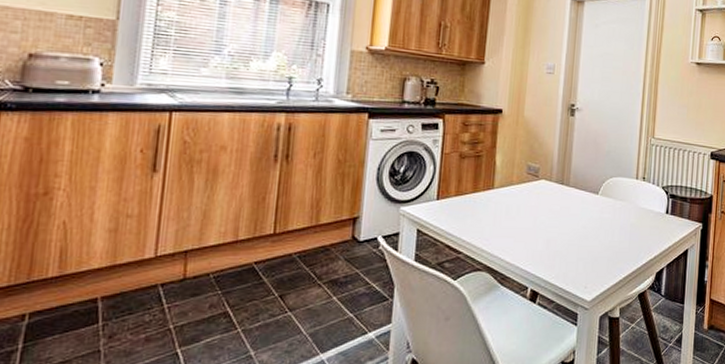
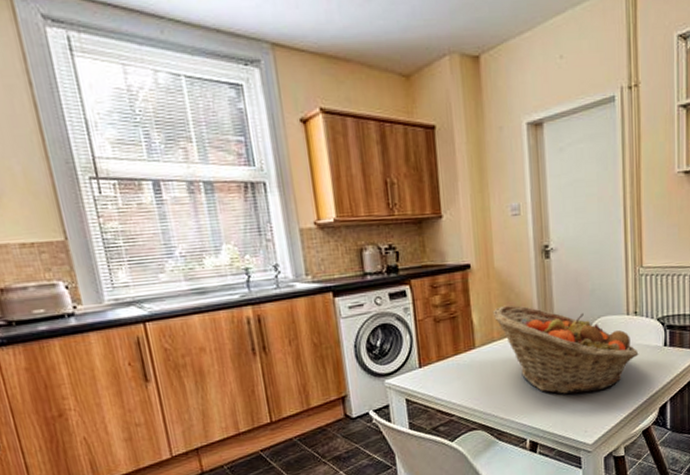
fruit basket: none [515,152,643,248] -> present [492,305,639,395]

